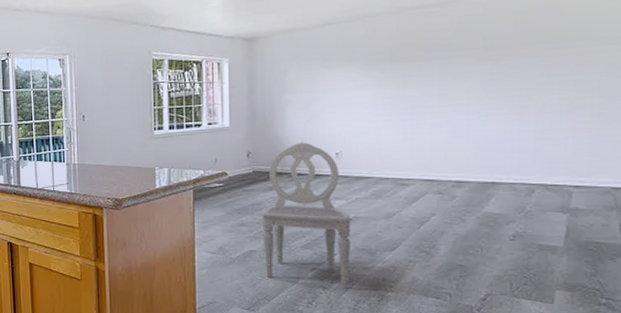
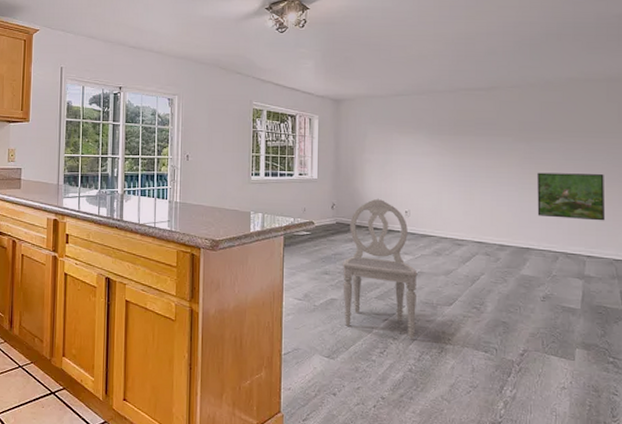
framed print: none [507,89,603,146] -> present [537,172,606,221]

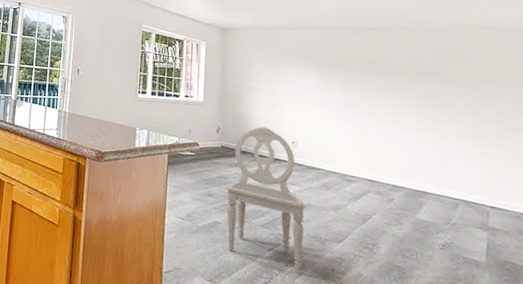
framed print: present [537,172,606,221] -> none [433,115,510,172]

